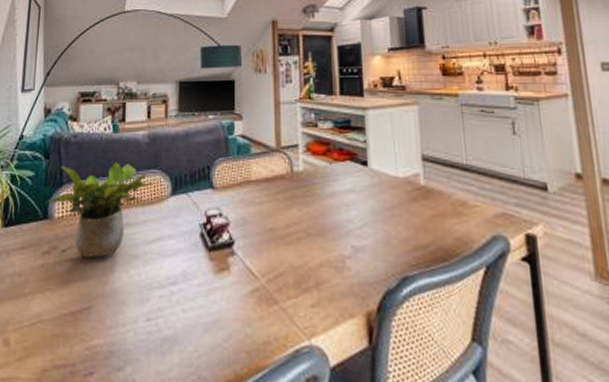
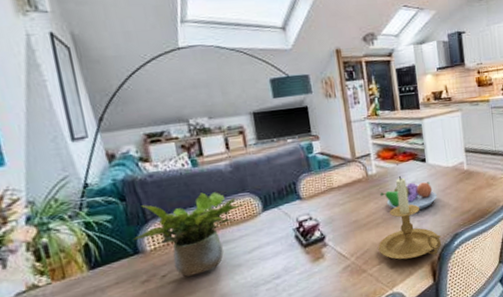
candle holder: none [296,180,383,302] -> present [378,176,441,260]
fruit bowl: none [306,190,380,230] -> present [380,182,437,210]

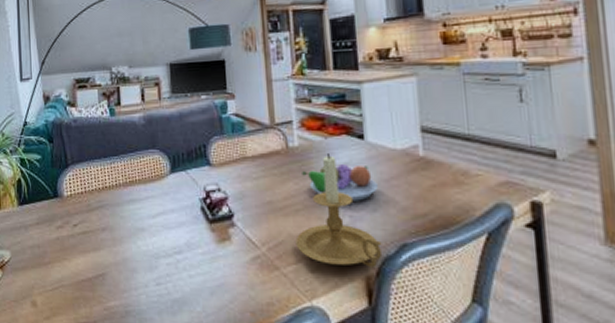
potted plant: present [134,192,244,277] -> none [55,144,153,231]

